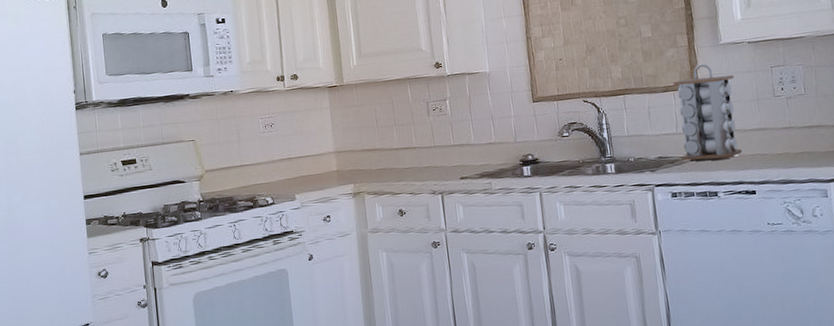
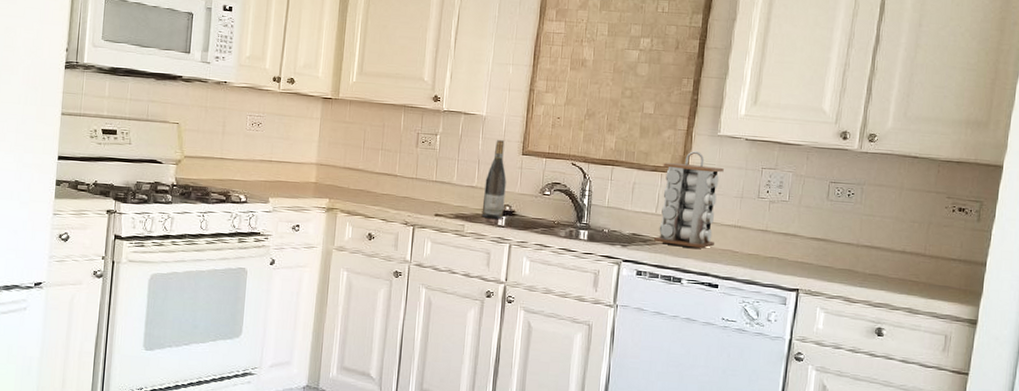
wine bottle: none [502,92,528,171] -> present [481,140,507,219]

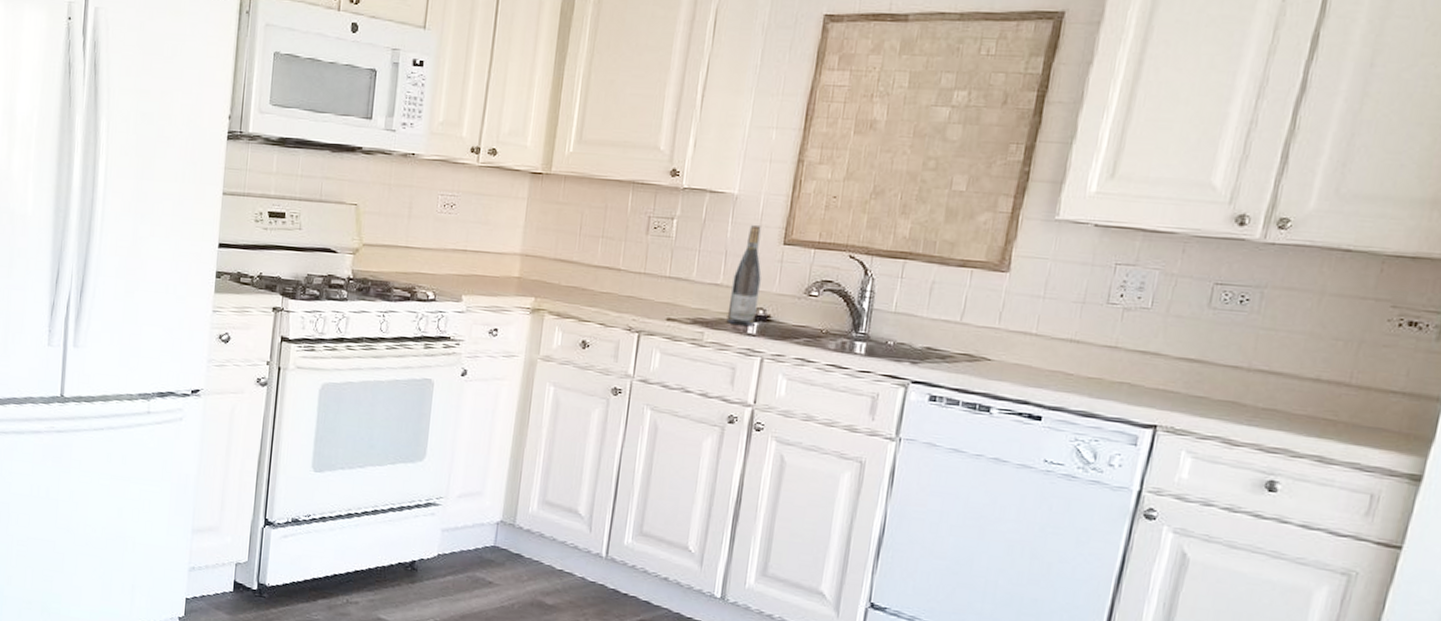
spice rack: present [654,151,724,249] -> none [956,241,1061,369]

